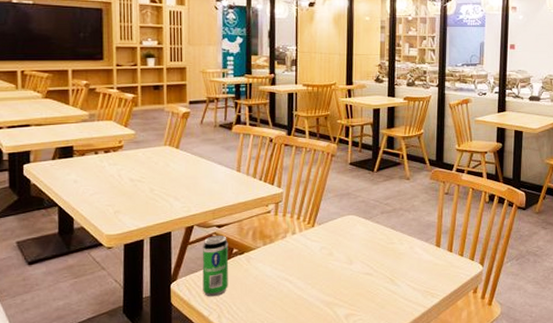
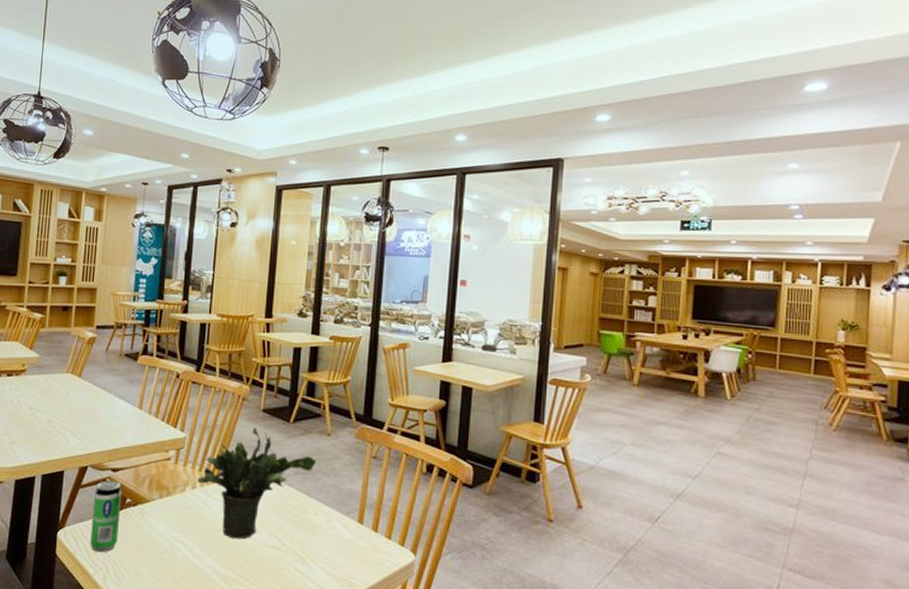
potted plant: none [297,178,399,271] -> present [198,427,317,540]

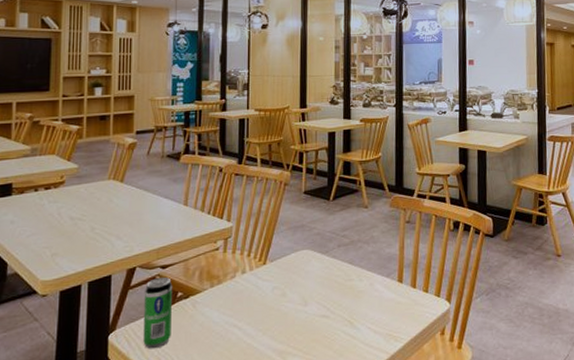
potted plant: present [198,427,317,540] -> none [247,209,357,315]

